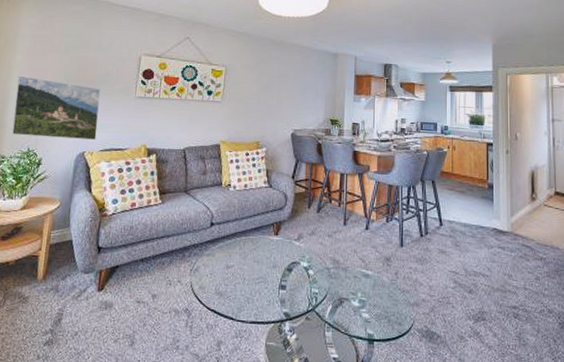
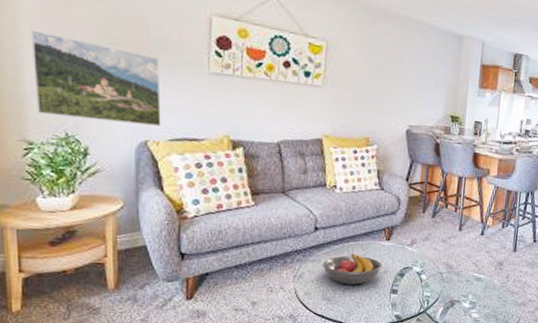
fruit bowl: none [217,248,271,279] -> present [323,253,382,285]

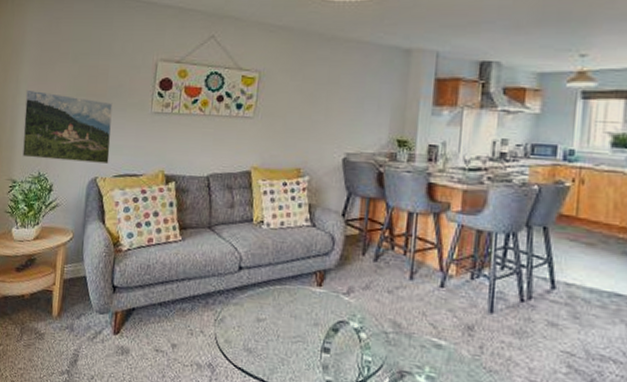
fruit bowl: present [323,253,382,285] -> none [245,298,312,337]

